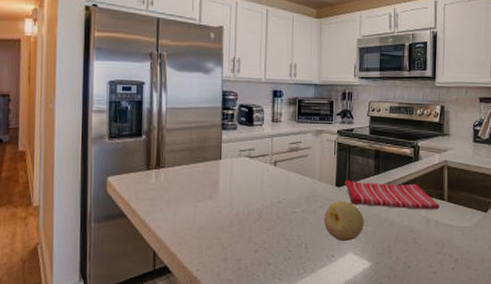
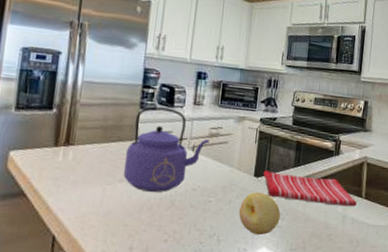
kettle: none [212,126,290,206] -> present [124,106,210,192]

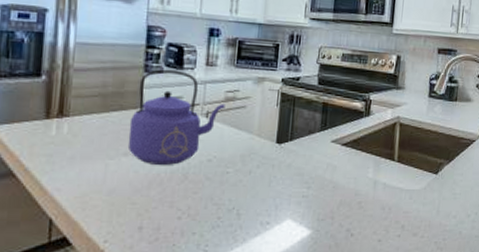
fruit: present [239,192,281,236] -> none [260,160,306,207]
dish towel: present [263,170,357,207] -> none [286,135,389,172]

